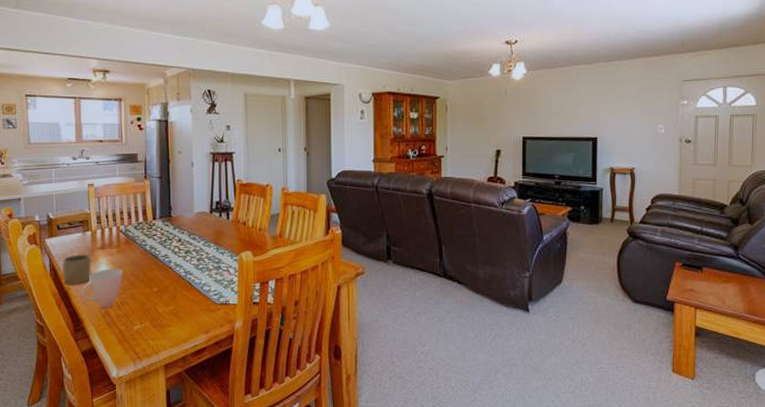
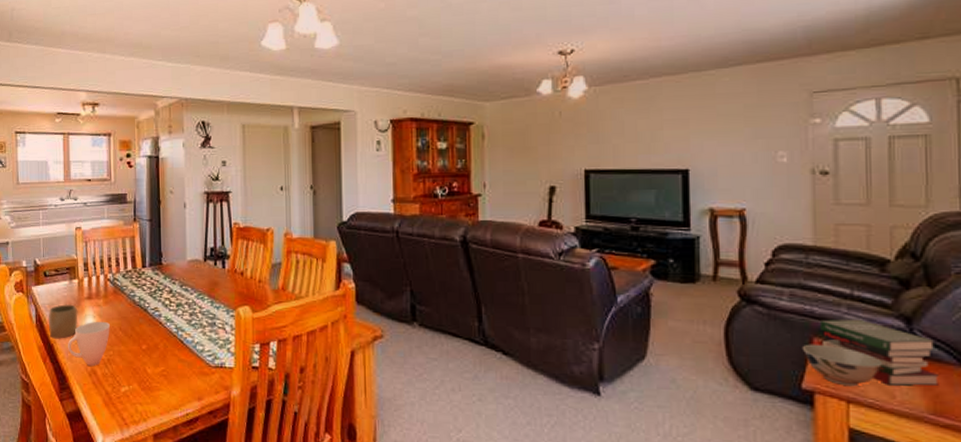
bowl: none [668,267,719,297] -> present [801,344,884,387]
books: none [680,249,752,295] -> present [820,319,939,386]

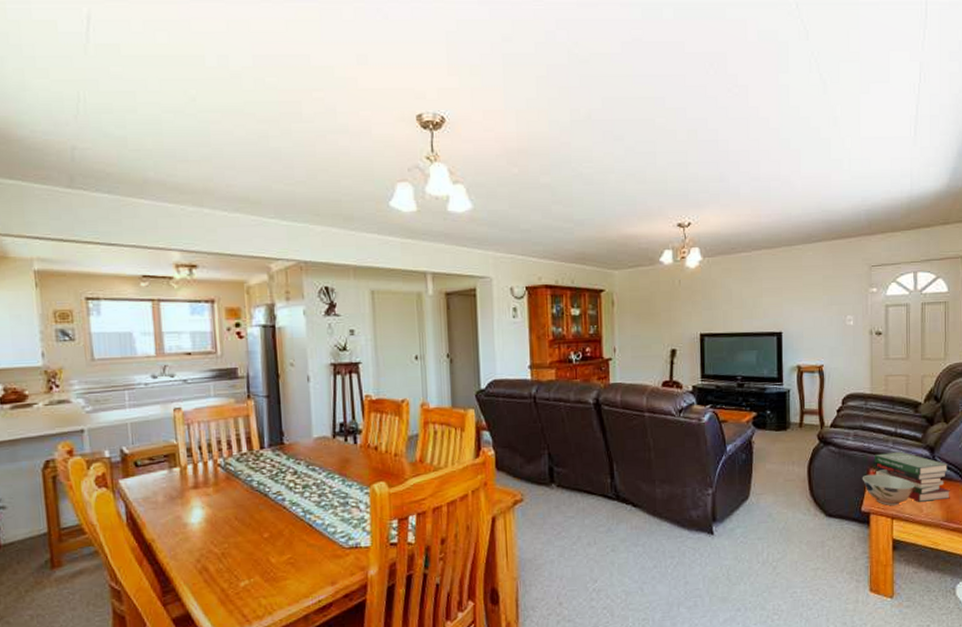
mug: present [48,304,78,339] -> none [142,496,182,537]
mug: present [68,321,110,367] -> none [170,511,223,564]

